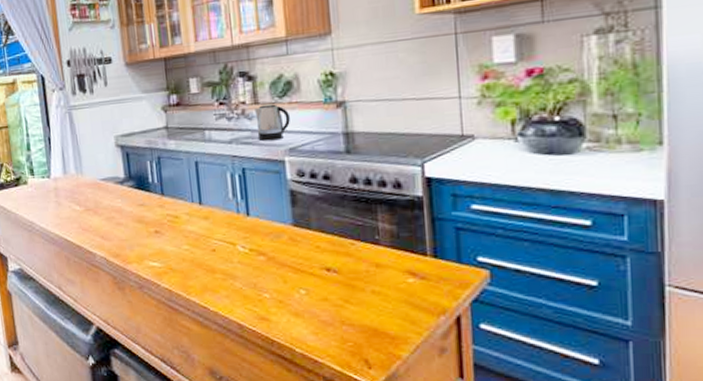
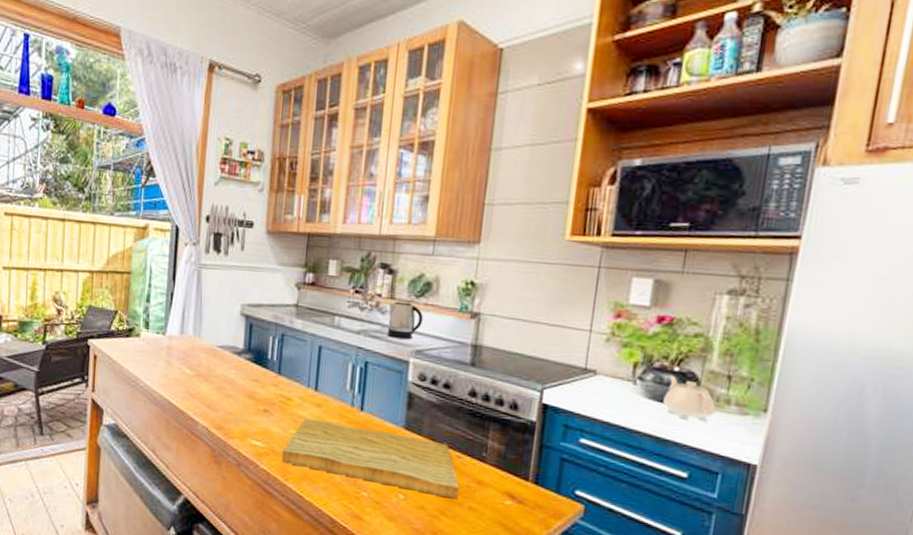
cutting board: none [179,231,360,286] -> present [281,417,459,500]
teapot: none [550,125,607,167] -> present [663,375,716,422]

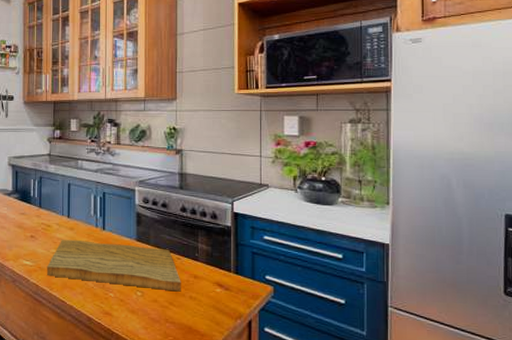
kettle: present [387,301,423,340] -> none [117,146,142,174]
teapot: present [663,375,716,422] -> none [318,183,354,215]

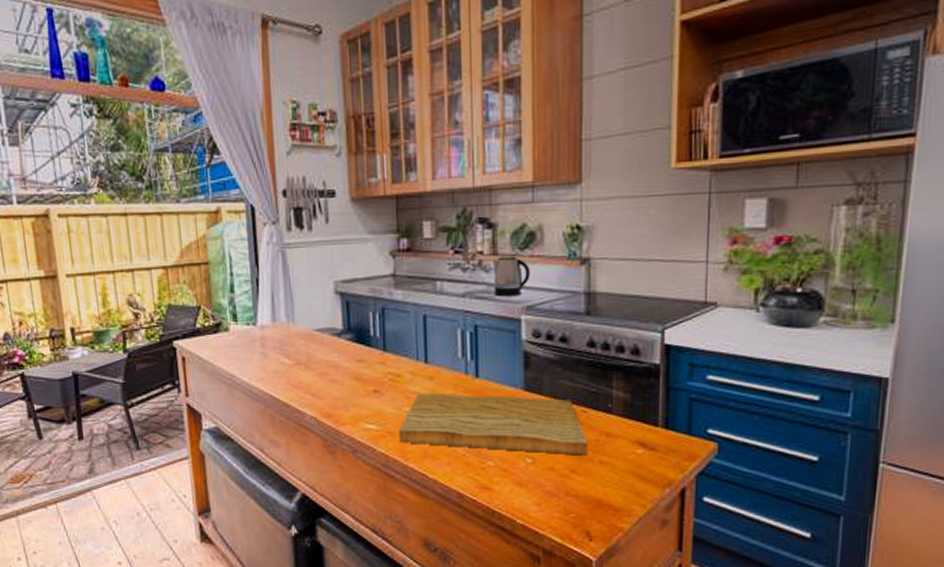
kettle: none [117,146,142,174] -> present [493,256,530,297]

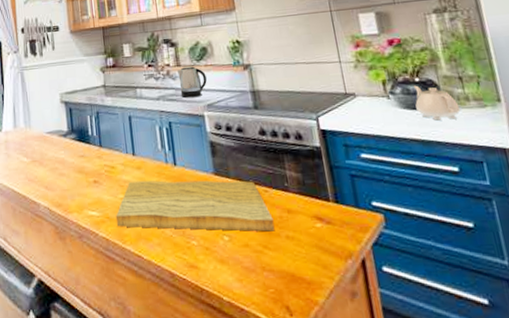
teapot: none [788,297,843,341] -> present [413,85,461,121]

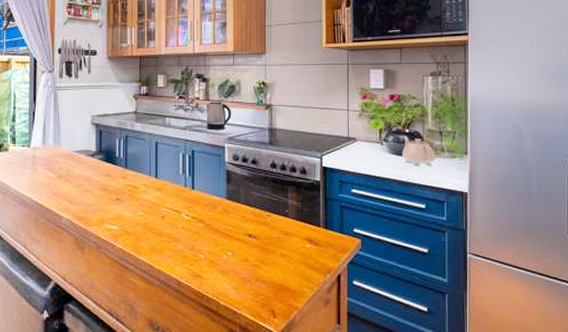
cutting board: present [115,180,275,232] -> none [133,200,272,250]

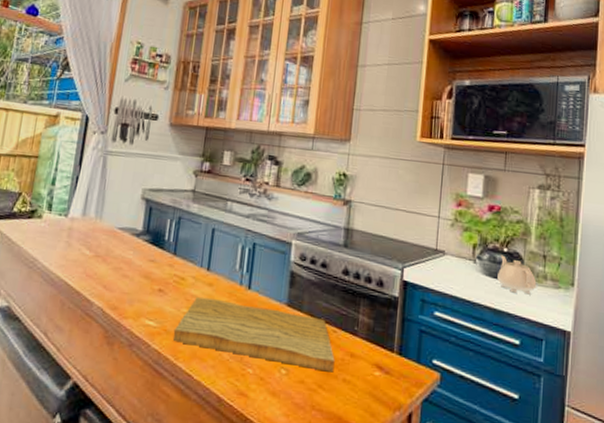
cutting board: none [133,200,272,250] -> present [173,296,335,373]
kettle: present [206,102,231,130] -> none [272,189,304,224]

